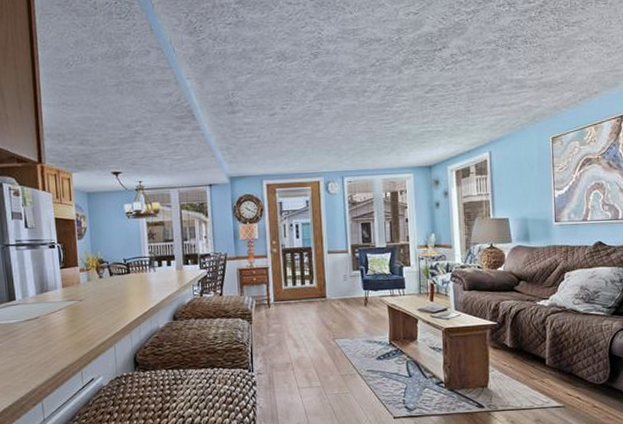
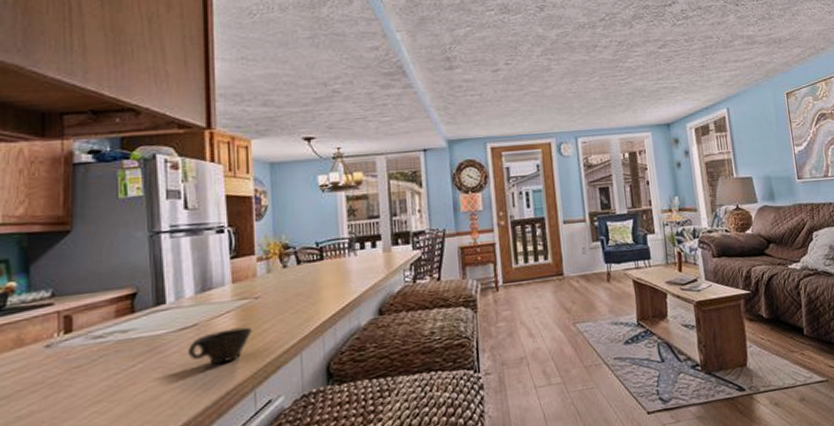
cup: none [33,322,78,349] -> present [188,327,252,365]

